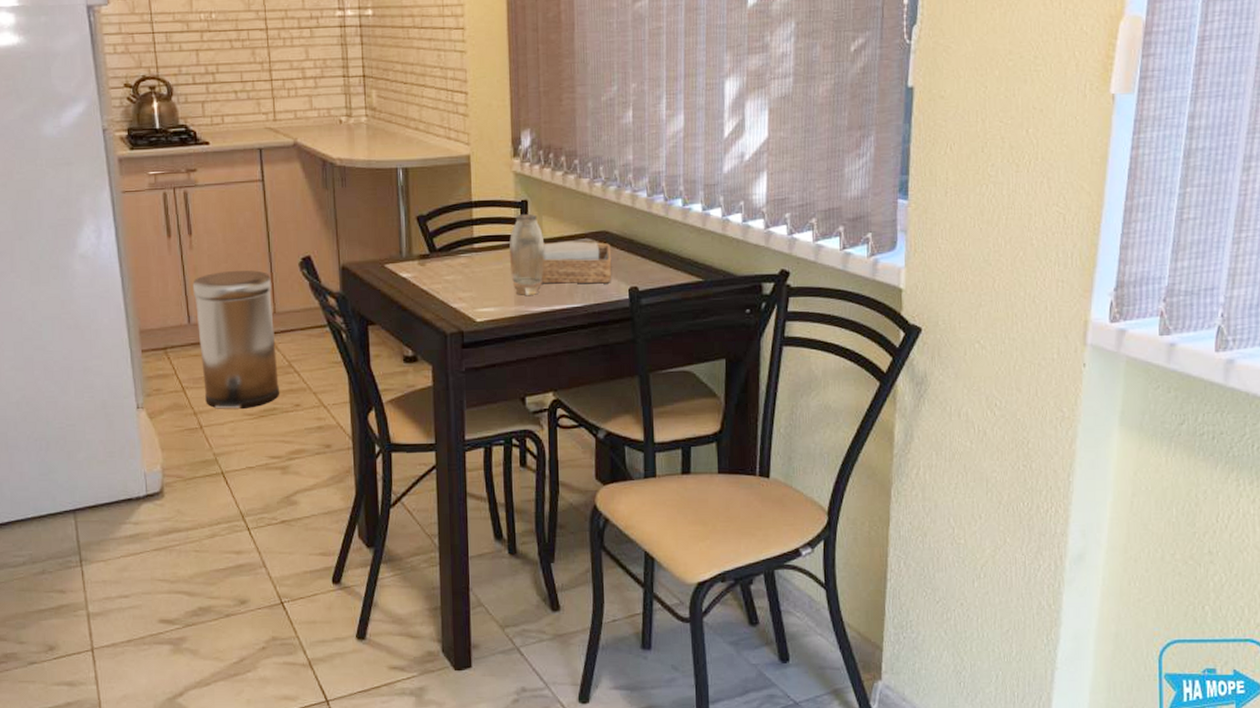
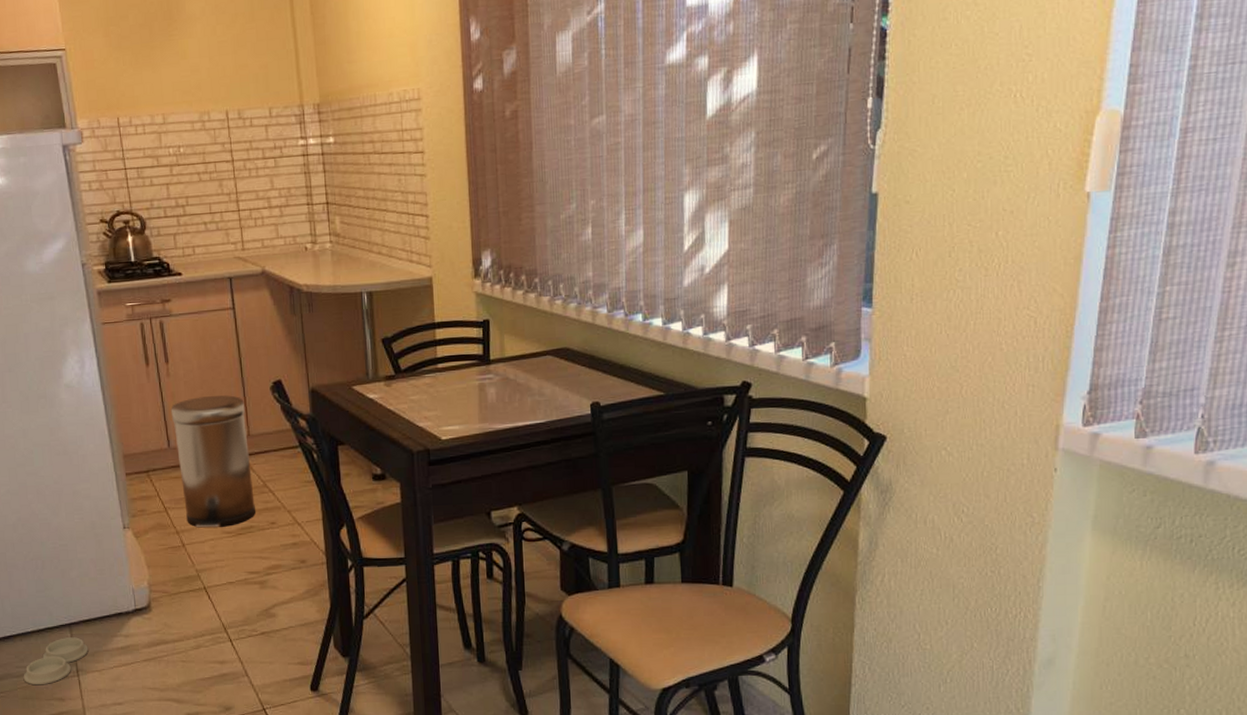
pet bowl: none [21,524,94,576] -> present [23,637,89,686]
vase: present [509,214,545,295] -> none [472,333,508,413]
napkin holder: present [541,241,612,284] -> none [504,358,574,401]

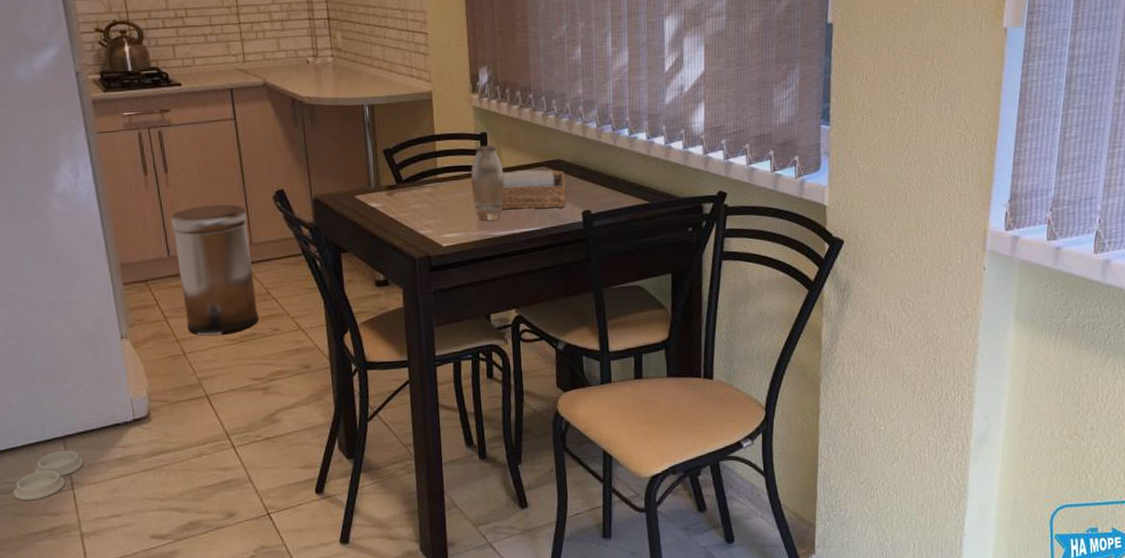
vase: none [472,333,508,413] -> present [470,146,505,221]
napkin holder: none [504,358,574,401] -> present [501,169,567,210]

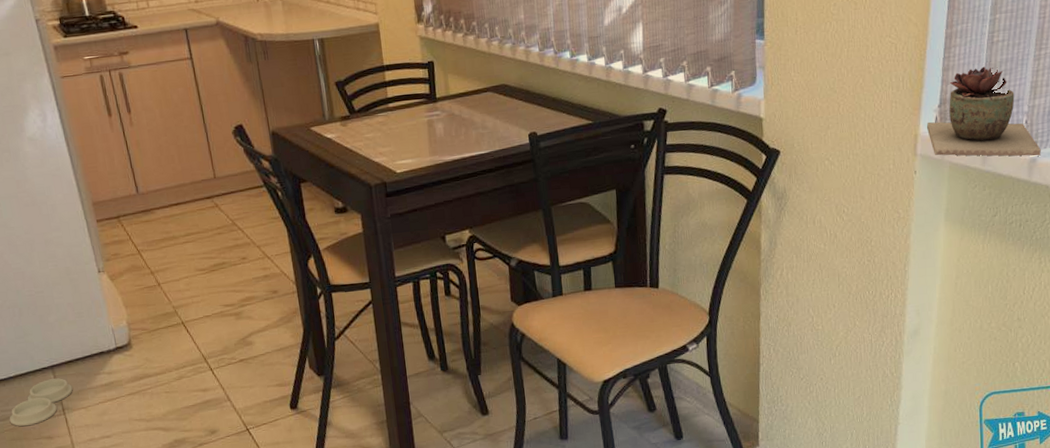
pedal bin: present [170,204,258,337] -> none [136,141,227,268]
vase: present [470,146,505,221] -> none [420,73,453,147]
napkin holder: present [501,169,567,210] -> none [451,95,513,135]
succulent plant: none [996,162,1115,257] -> present [926,66,1041,157]

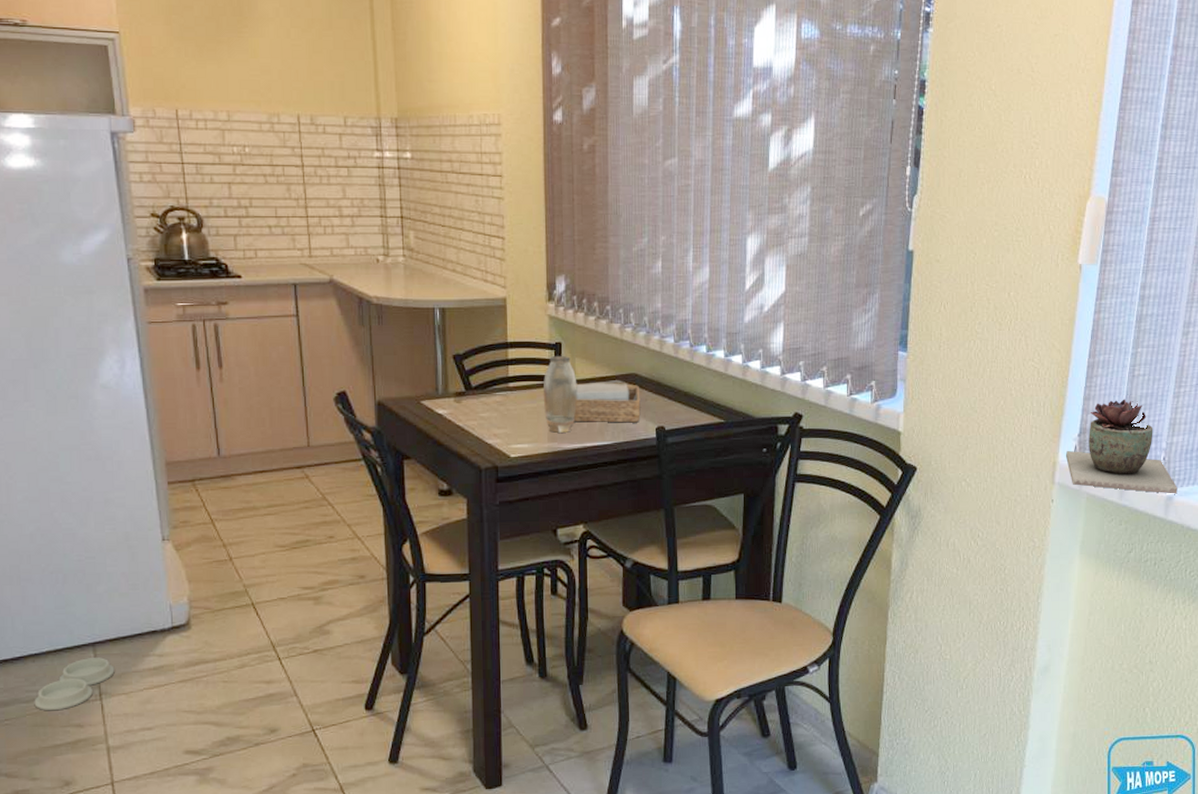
vase: none [420,73,453,147] -> present [543,356,578,433]
napkin holder: none [451,95,513,135] -> present [573,383,641,423]

